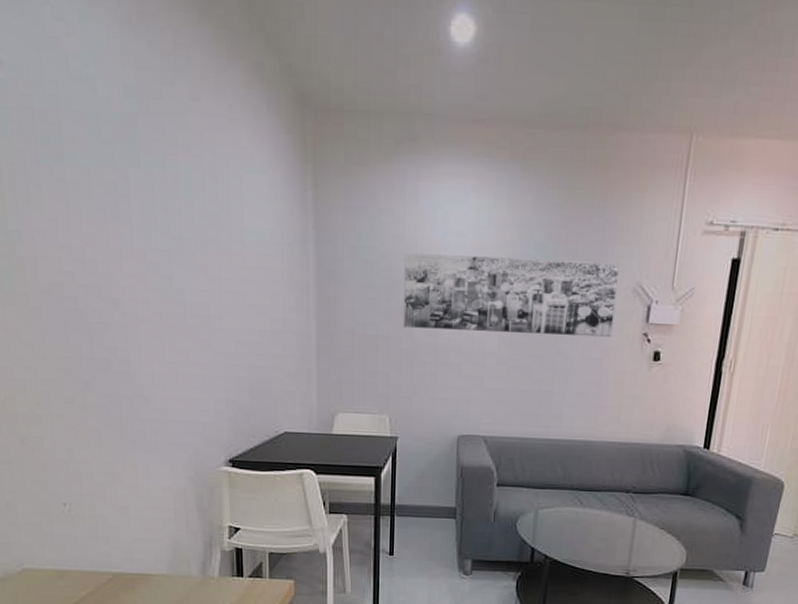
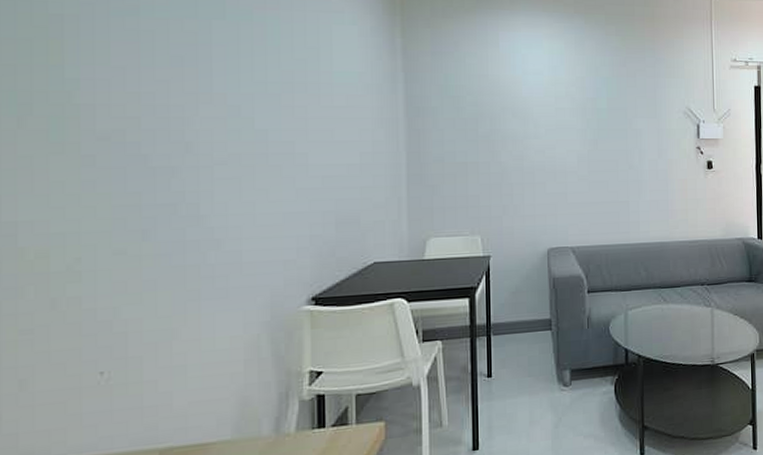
wall art: present [403,253,620,338] -> none [489,89,672,155]

